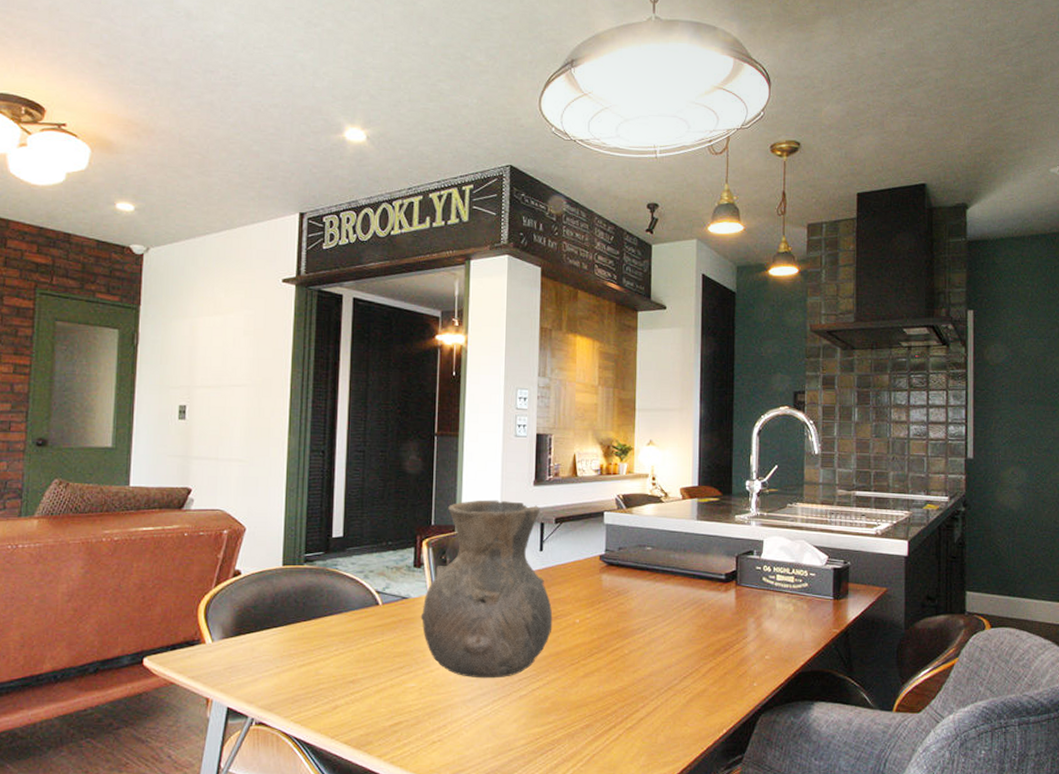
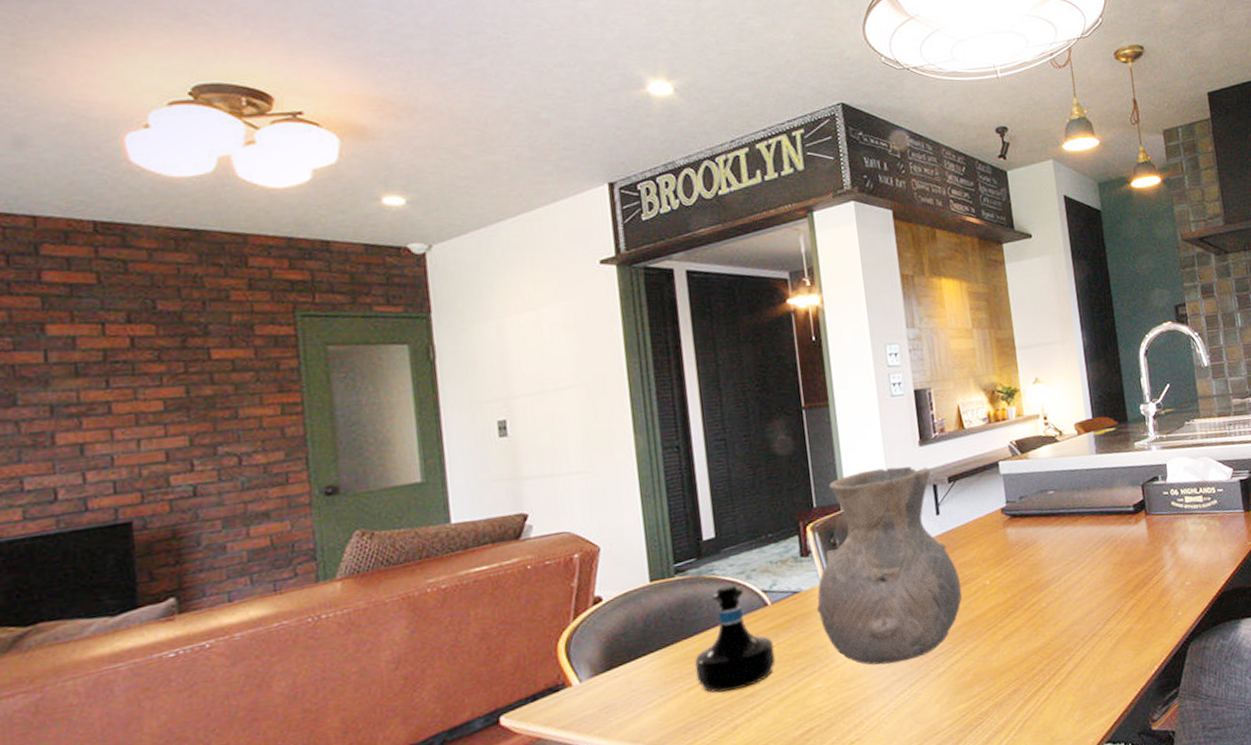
tequila bottle: none [308,580,379,675] -> present [694,584,776,693]

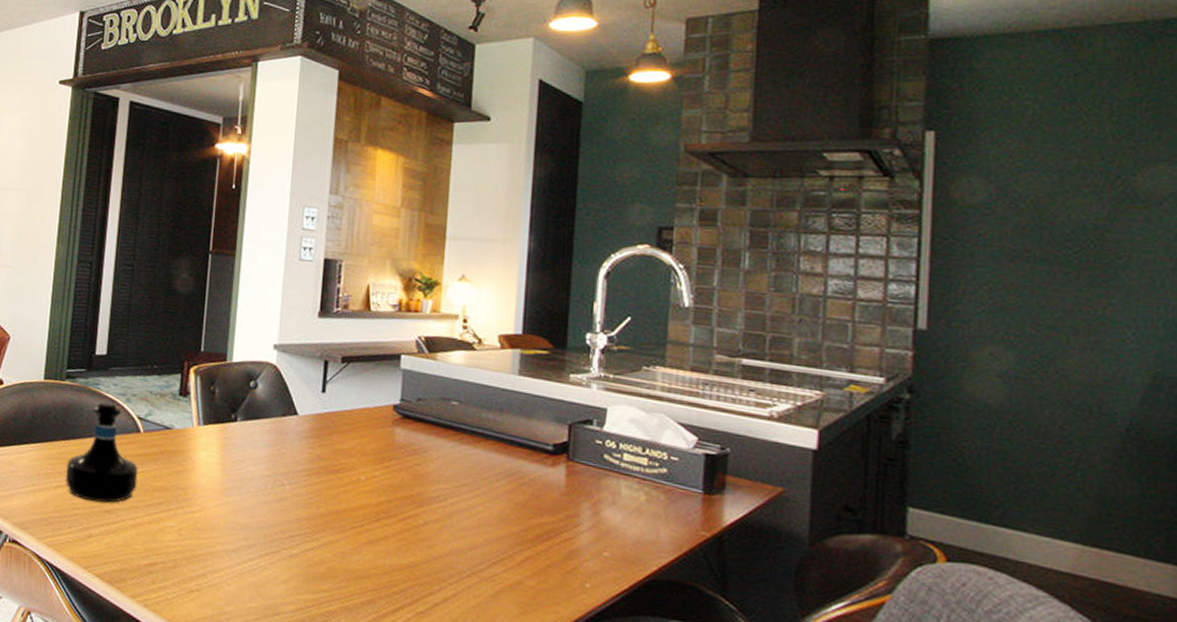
vase: present [816,466,963,665] -> none [184,328,334,531]

